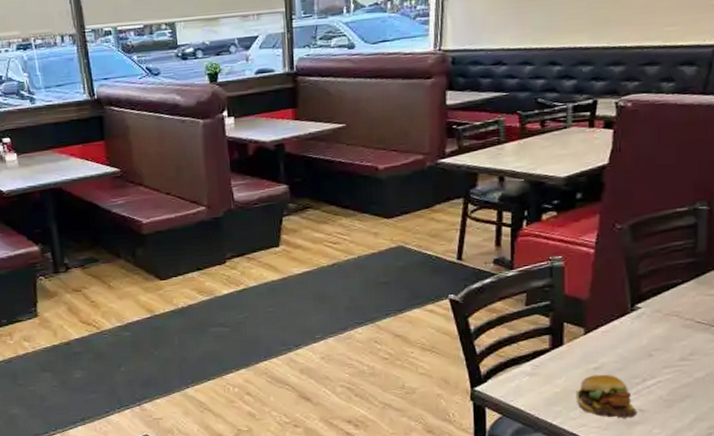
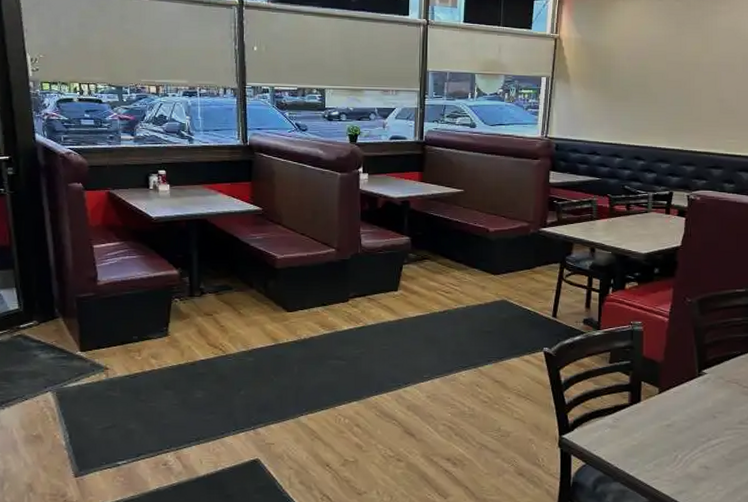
burger: present [576,374,637,419] -> none [650,431,703,474]

